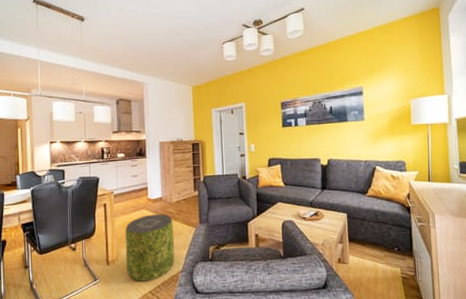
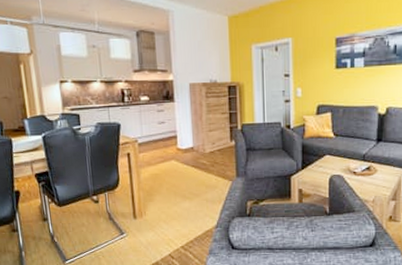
pouf: present [125,214,175,282] -> none [152,165,209,236]

